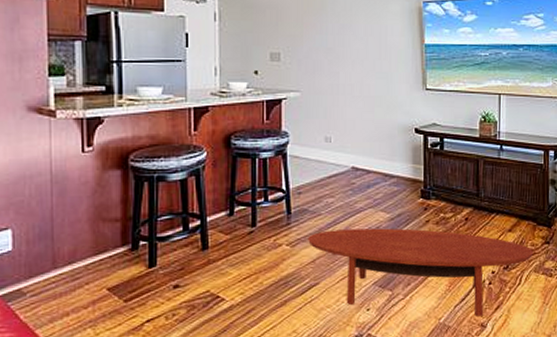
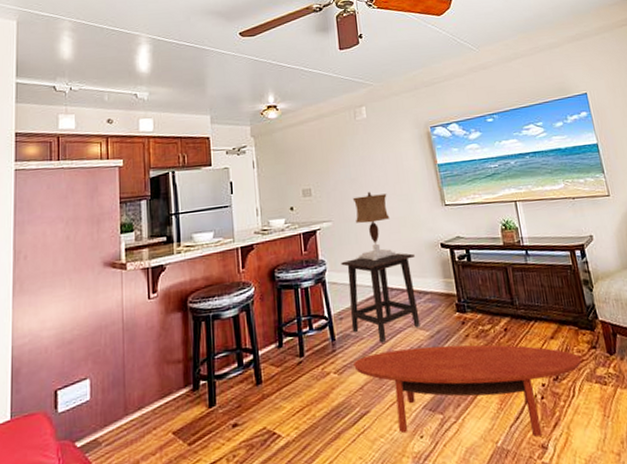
side table: none [306,133,386,221] -> present [341,253,420,343]
table lamp: none [322,64,370,138] -> present [352,191,399,261]

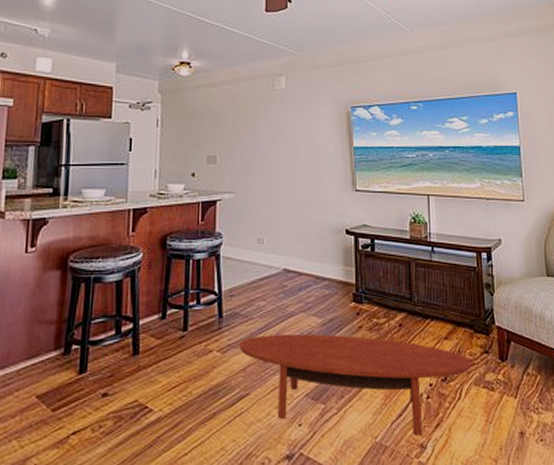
side table: present [341,253,420,343] -> none [239,235,317,326]
table lamp: present [352,191,399,261] -> none [255,166,301,239]

